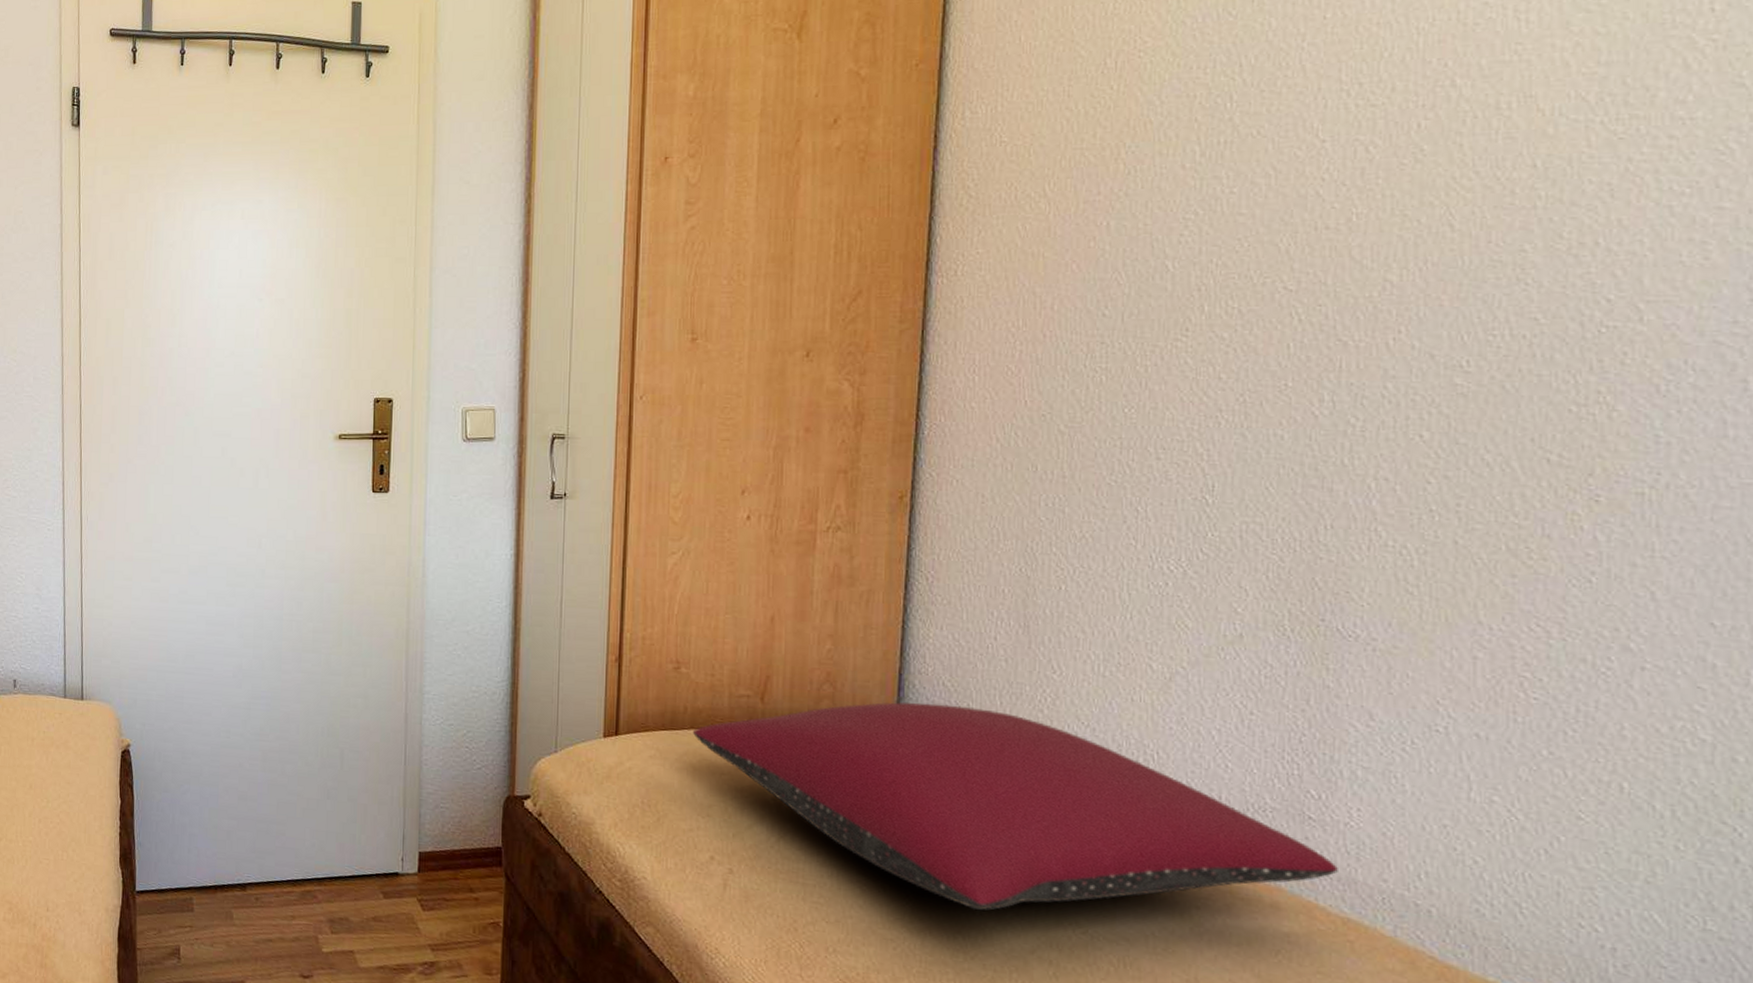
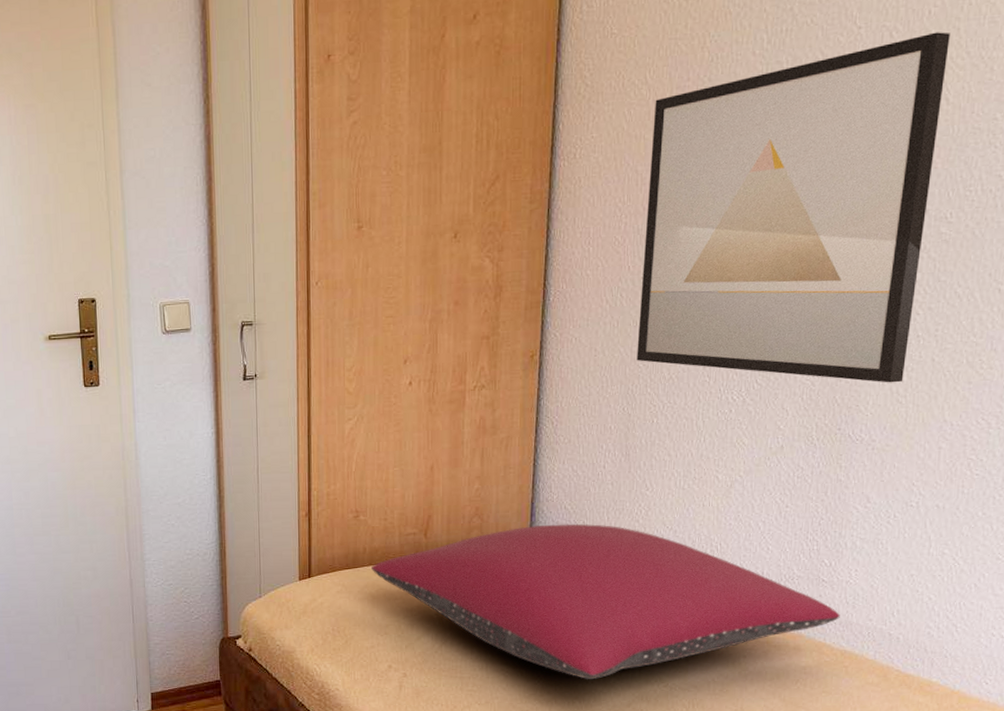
wall art: none [1037,148,1449,568] -> present [637,32,950,383]

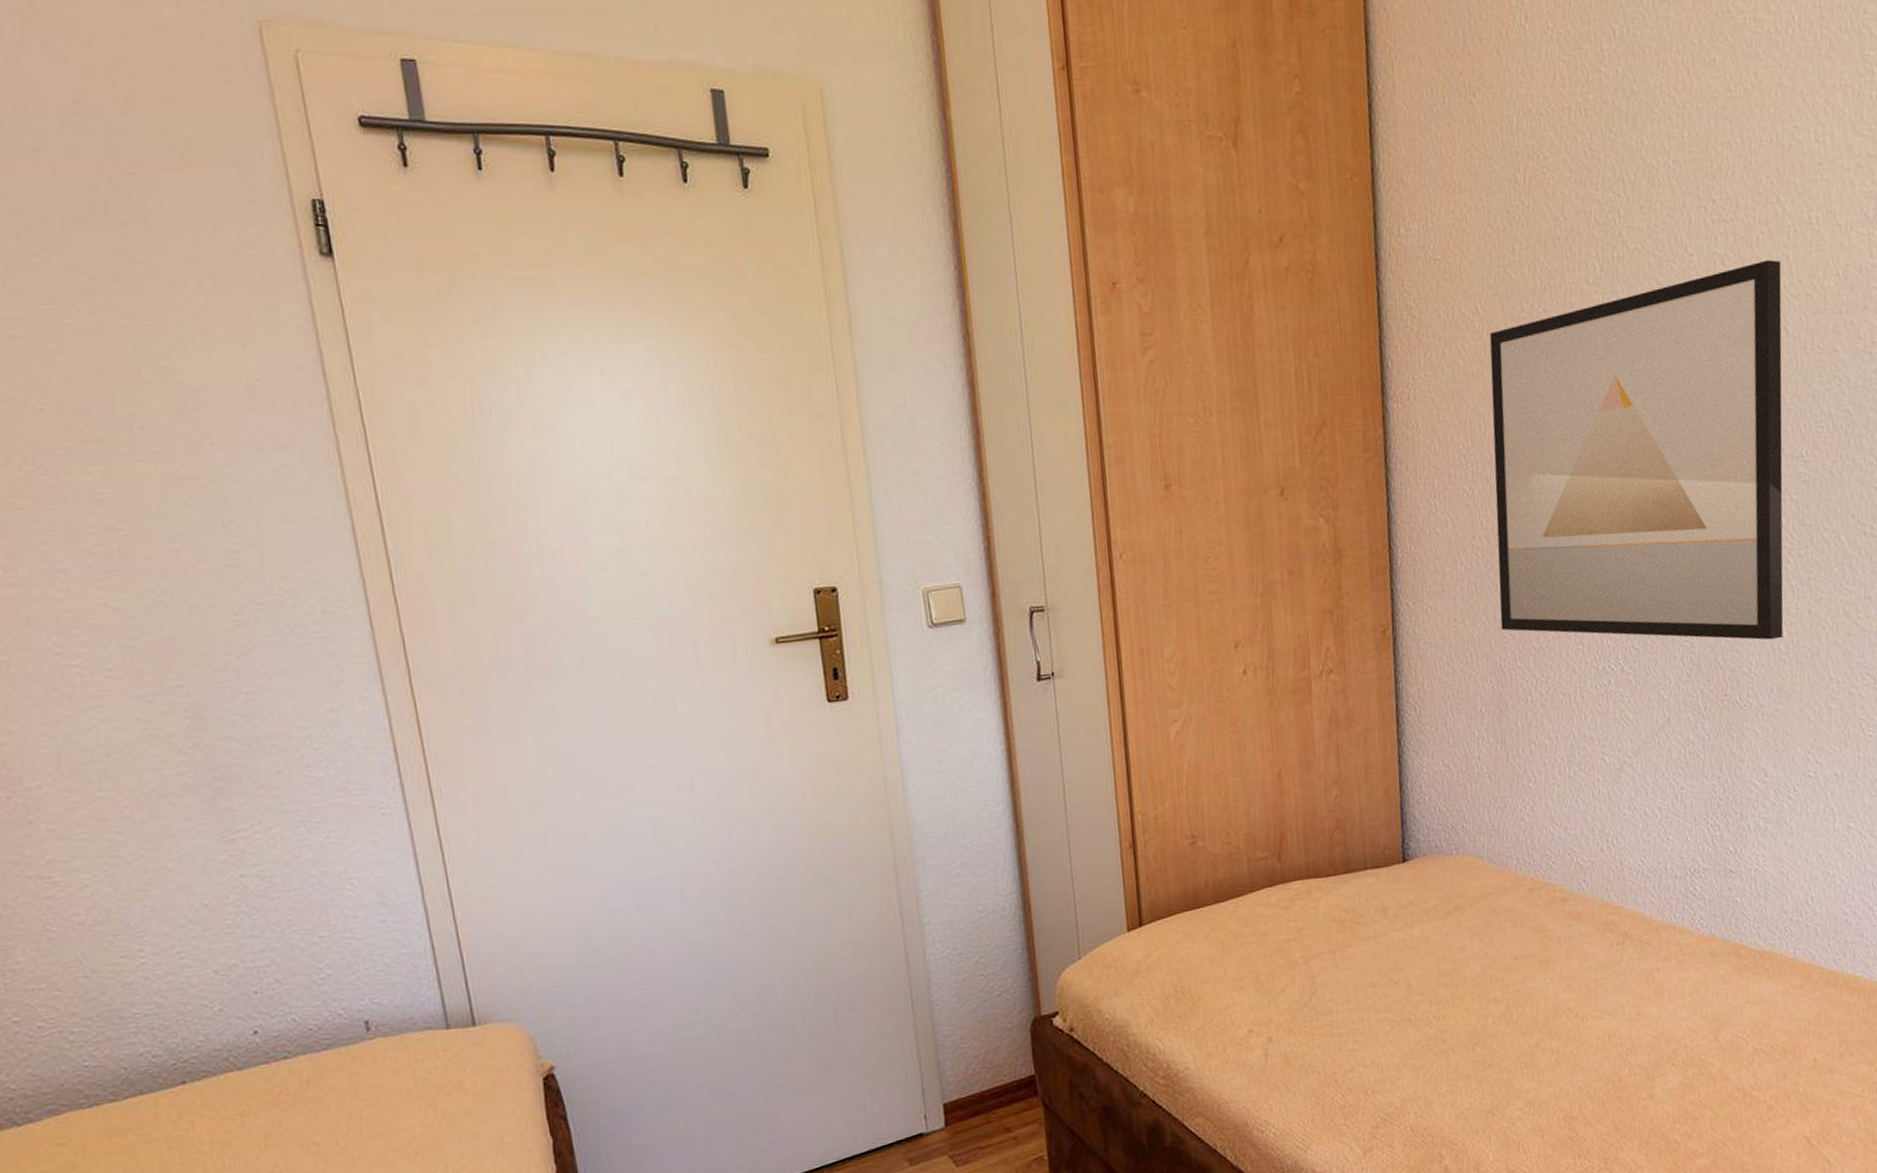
pillow: present [371,523,840,679] -> none [1217,827,1753,1019]

